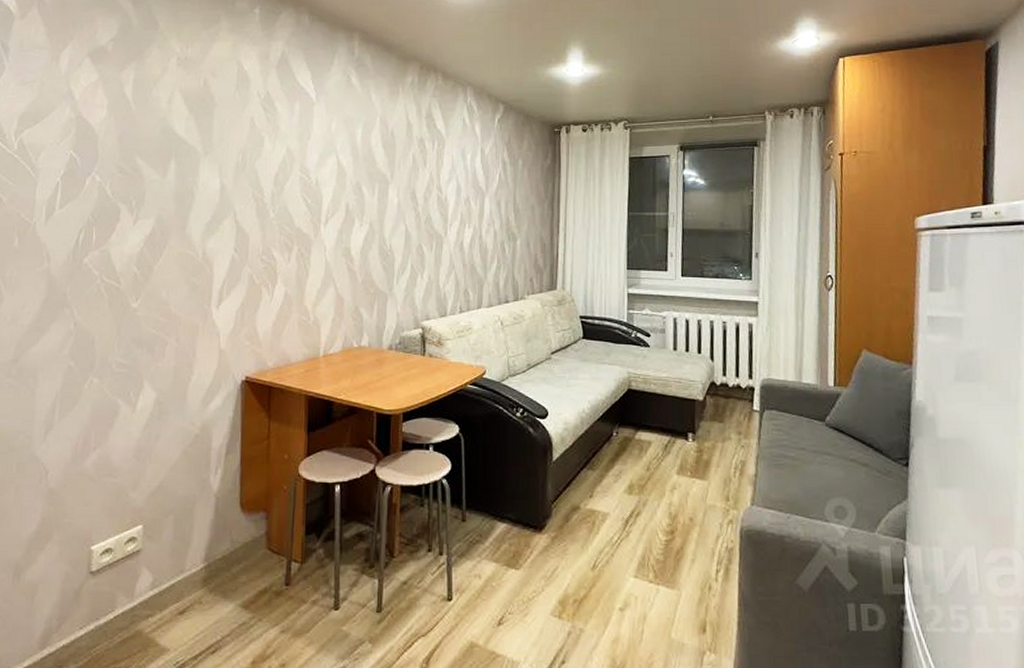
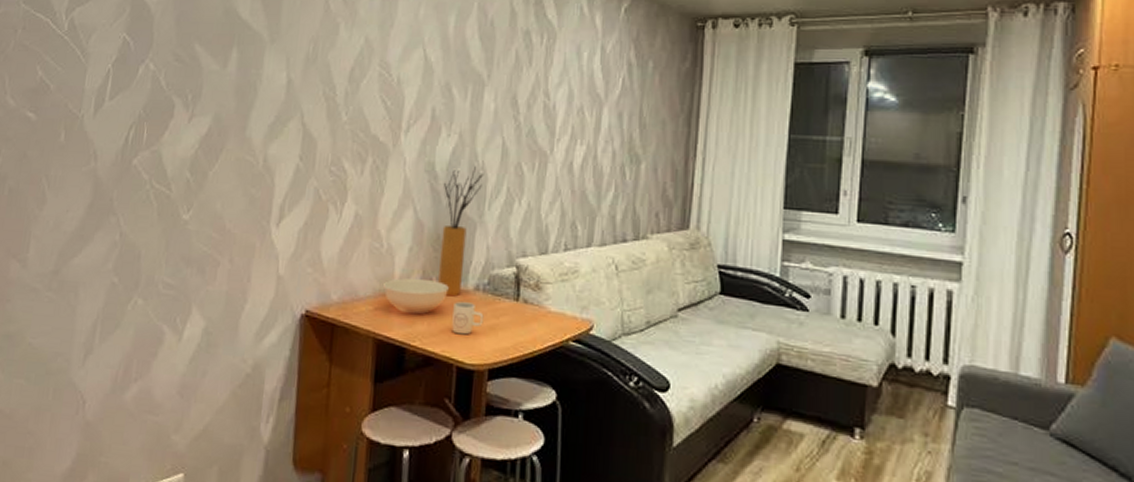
bowl: none [312,343,367,373] -> present [383,278,449,315]
vase: none [358,249,392,356] -> present [438,166,485,297]
mug: none [370,360,397,387] -> present [451,302,484,335]

